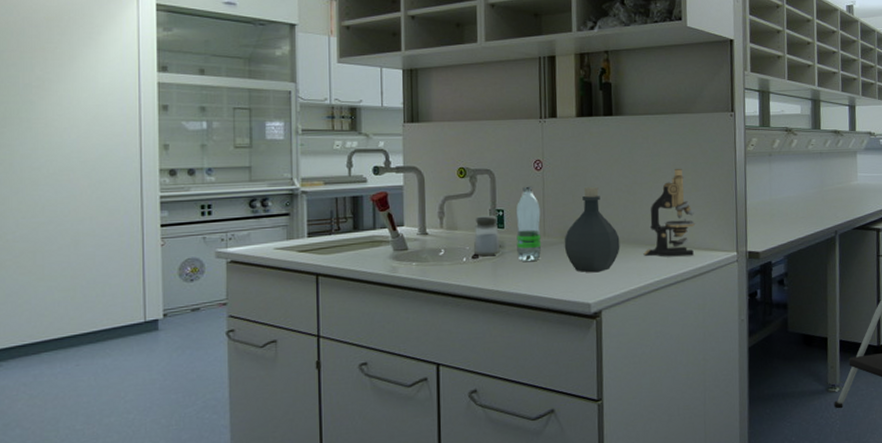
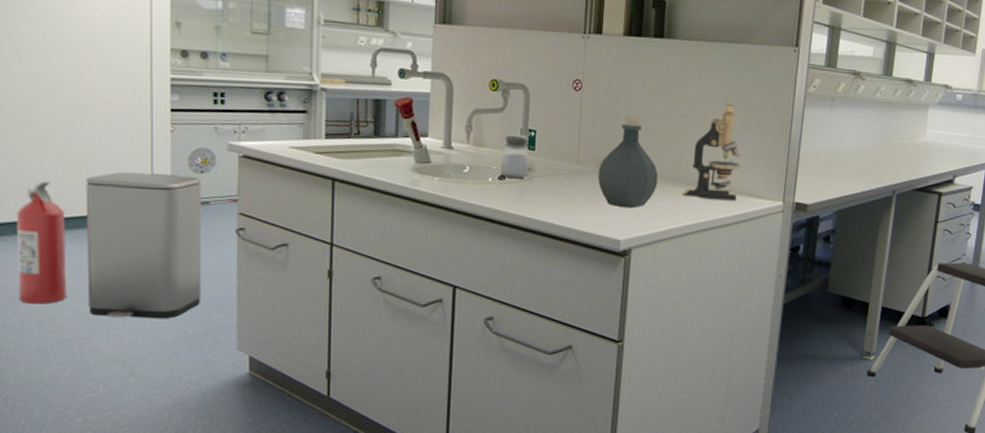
fire extinguisher: none [12,304,62,427] -> present [16,181,67,304]
pedal bin: none [80,285,195,431] -> present [85,171,202,319]
bottle: present [515,186,542,261] -> none [547,107,576,189]

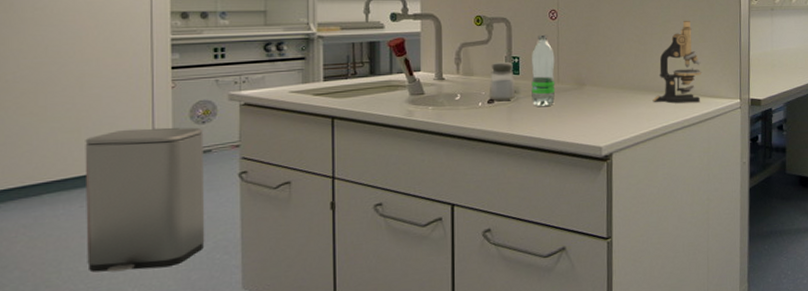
fire extinguisher: present [16,181,67,304] -> none [11,146,65,269]
bottle: none [547,107,576,189] -> present [531,34,556,106]
flask: present [597,115,658,207] -> none [577,37,631,117]

